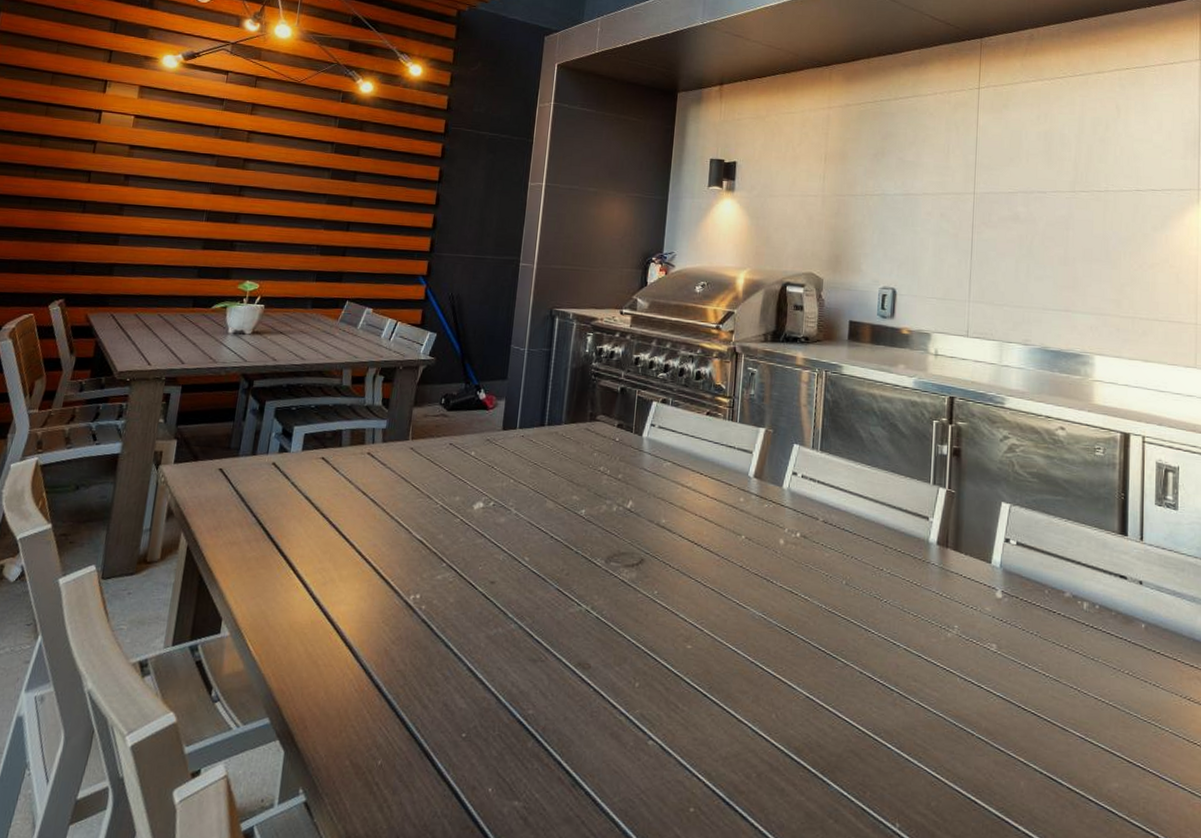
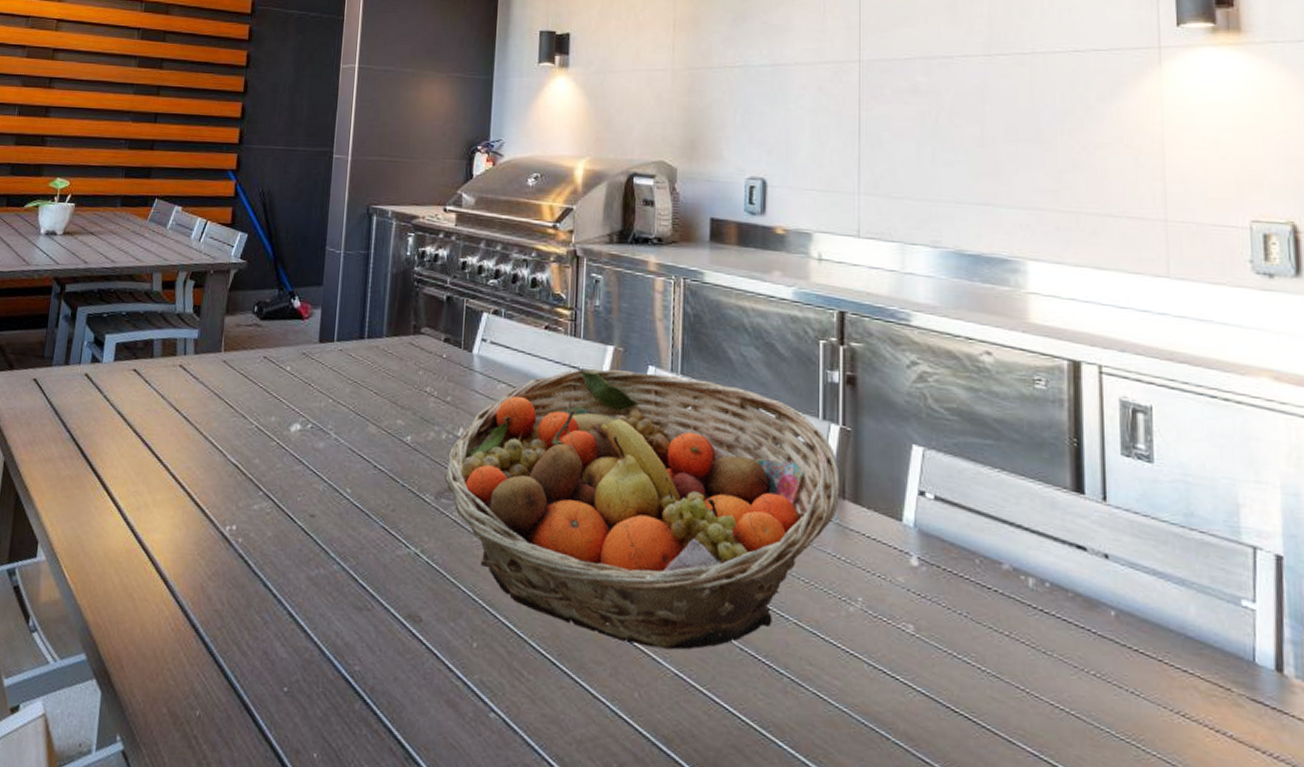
fruit basket: none [614,447,945,677] -> present [444,368,840,650]

